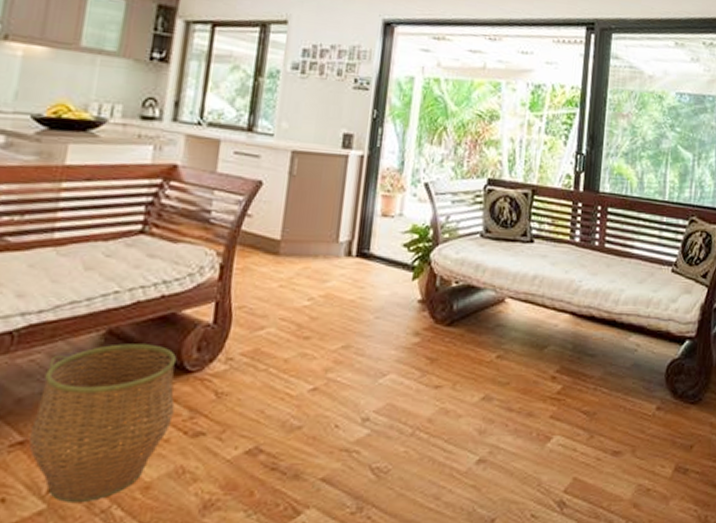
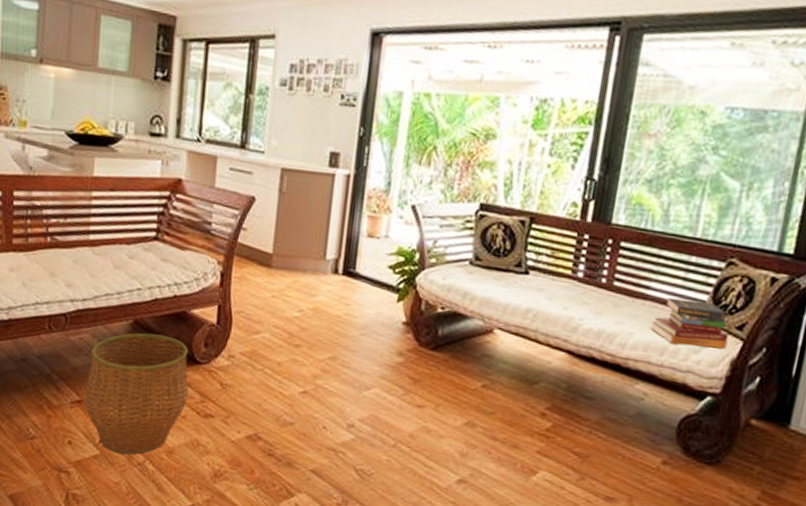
books: none [637,254,697,297] -> present [650,297,729,350]

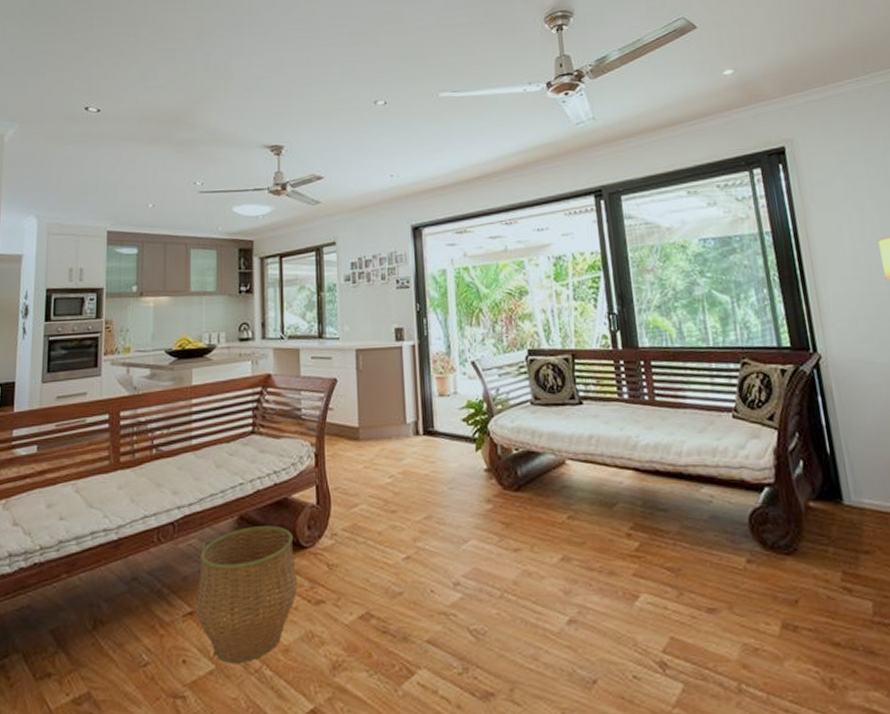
books: present [650,297,729,350] -> none [697,401,766,444]

